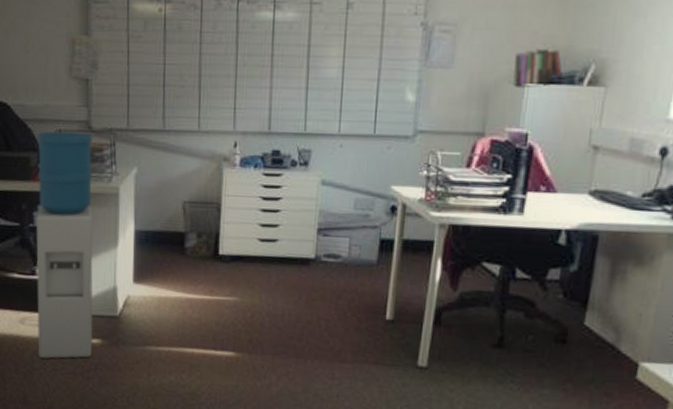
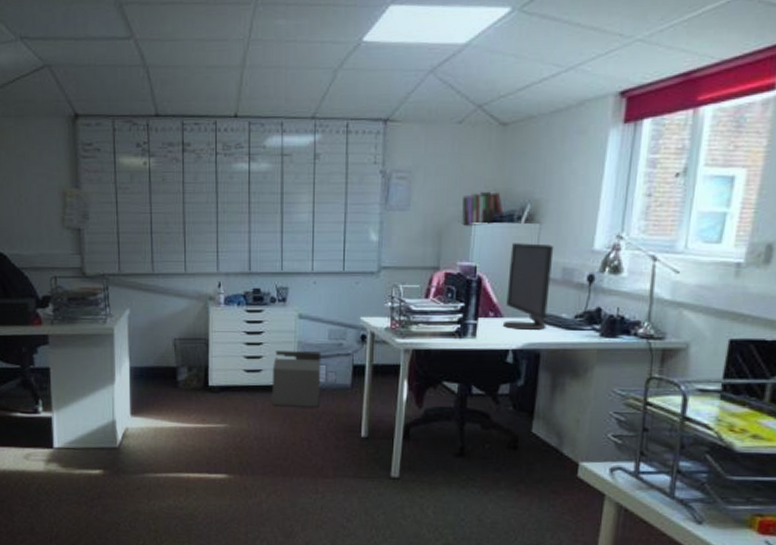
water cooler: present [36,131,93,359] -> none [34,278,95,492]
cardboard box: none [287,219,345,284] -> present [271,351,322,407]
computer monitor: none [557,108,621,209] -> present [504,243,554,330]

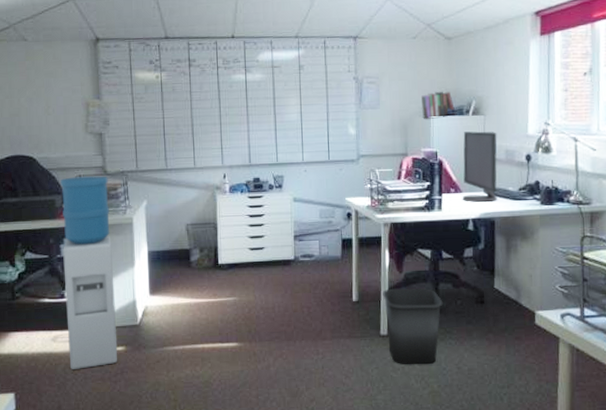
water cooler: none [34,278,95,492] -> present [60,176,118,370]
cardboard box: present [271,351,322,407] -> none [273,229,315,279]
waste bin: none [397,425,468,513] -> present [382,288,443,364]

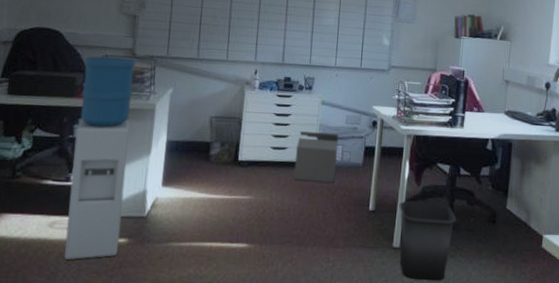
cardboard box: none [273,229,315,279] -> present [293,131,339,183]
computer monitor: present [463,131,497,202] -> none [485,55,521,124]

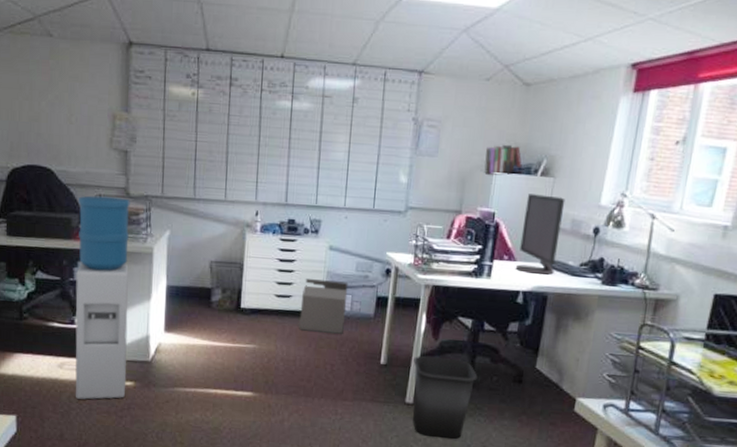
computer monitor: none [485,55,521,124] -> present [516,194,566,275]

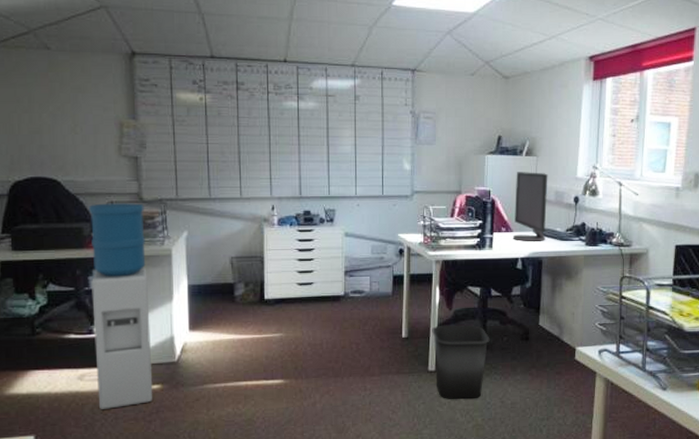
cardboard box: present [299,279,349,334] -> none [322,265,366,315]
books: present [484,144,523,175] -> none [477,130,510,157]

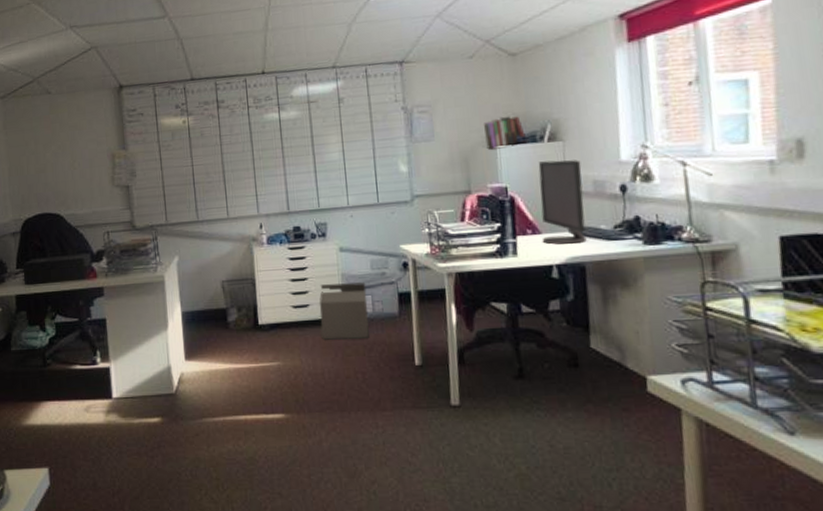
water cooler: present [89,203,153,410] -> none [88,231,154,444]
cardboard box: none [322,265,366,315] -> present [319,282,369,340]
waste bin: present [432,325,490,399] -> none [451,349,527,441]
books: none [477,130,510,157] -> present [484,116,528,150]

